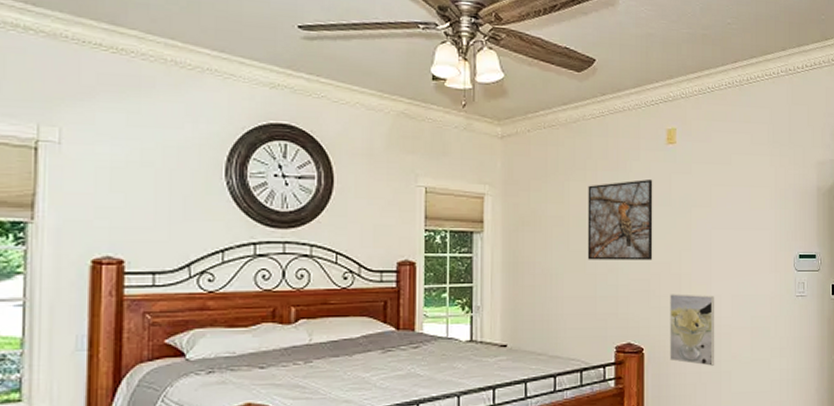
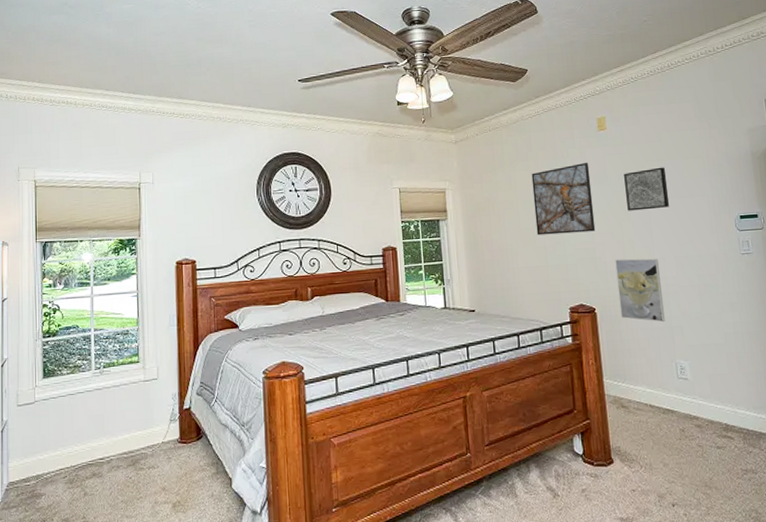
wall art: none [689,193,733,240] -> present [624,167,670,211]

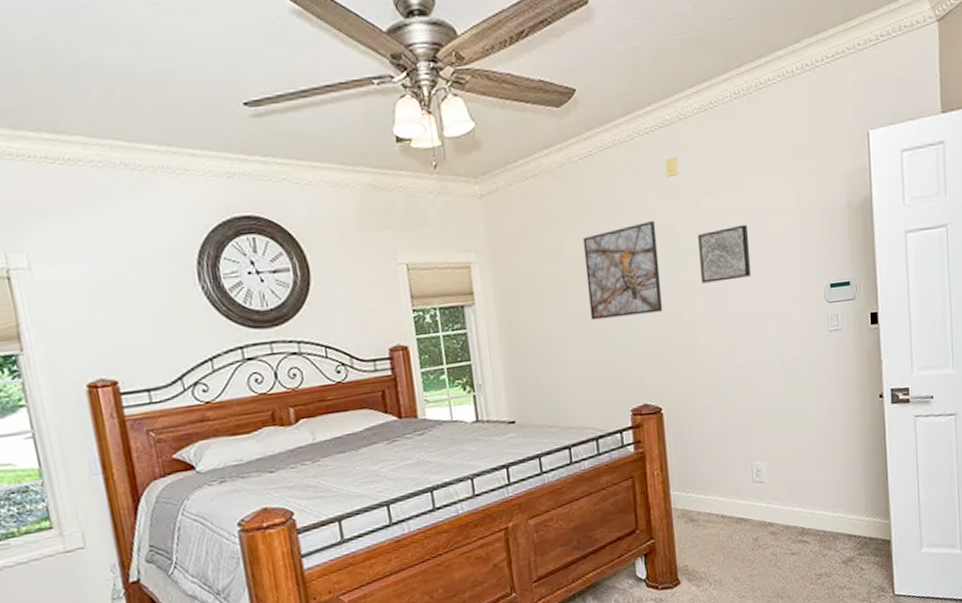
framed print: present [615,258,666,322] -> none [685,342,742,419]

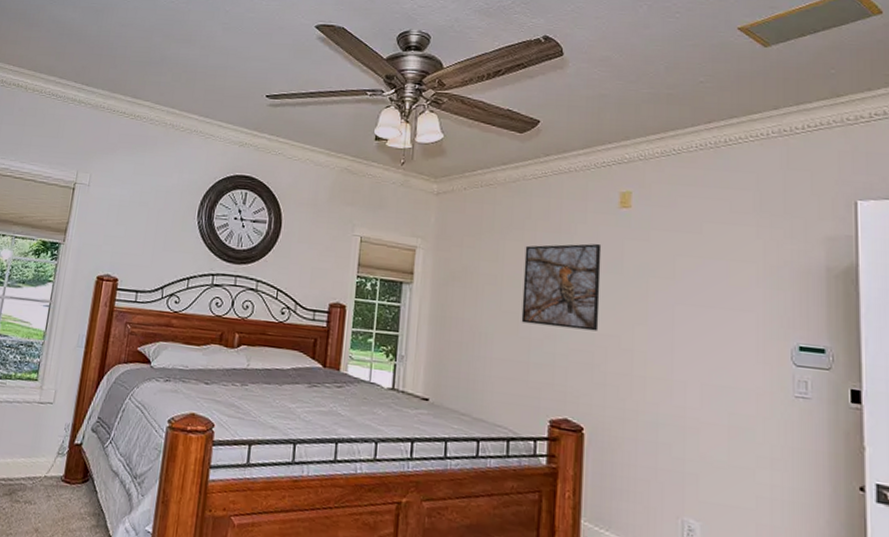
wall art: present [698,224,752,284] -> none [645,265,704,318]

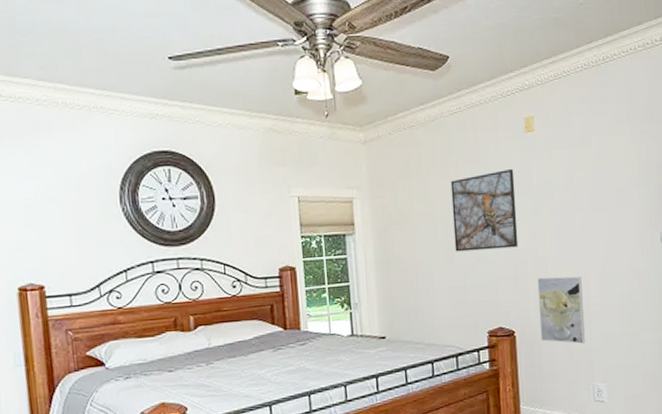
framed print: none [616,371,678,464] -> present [537,276,586,344]

